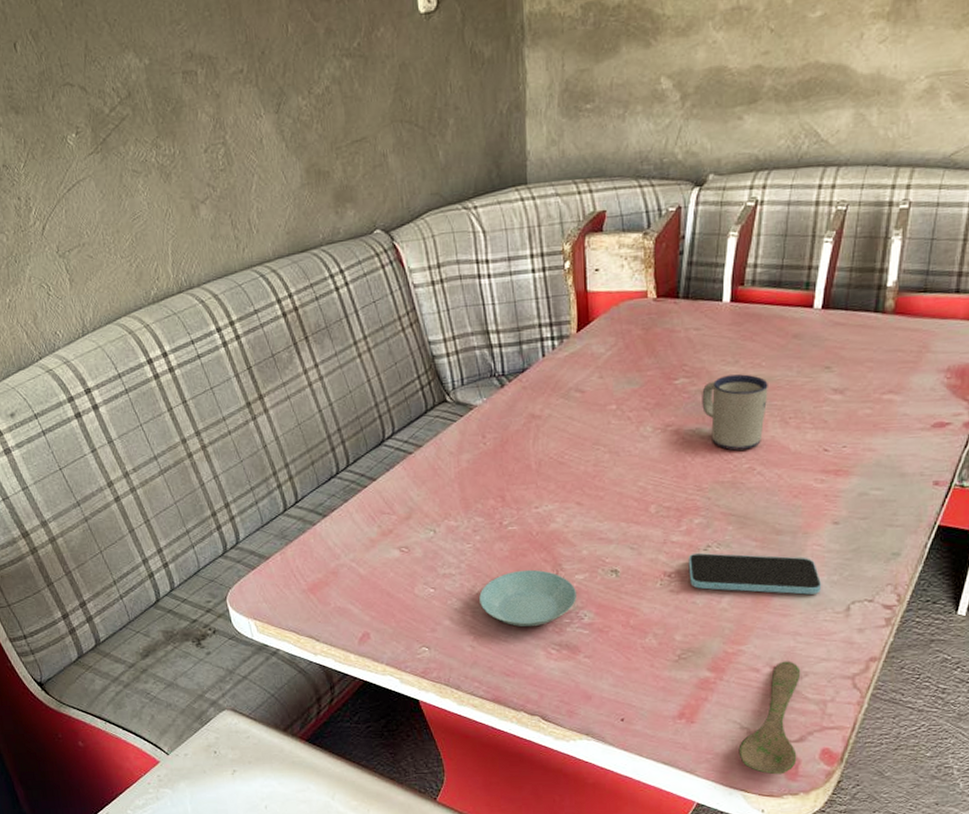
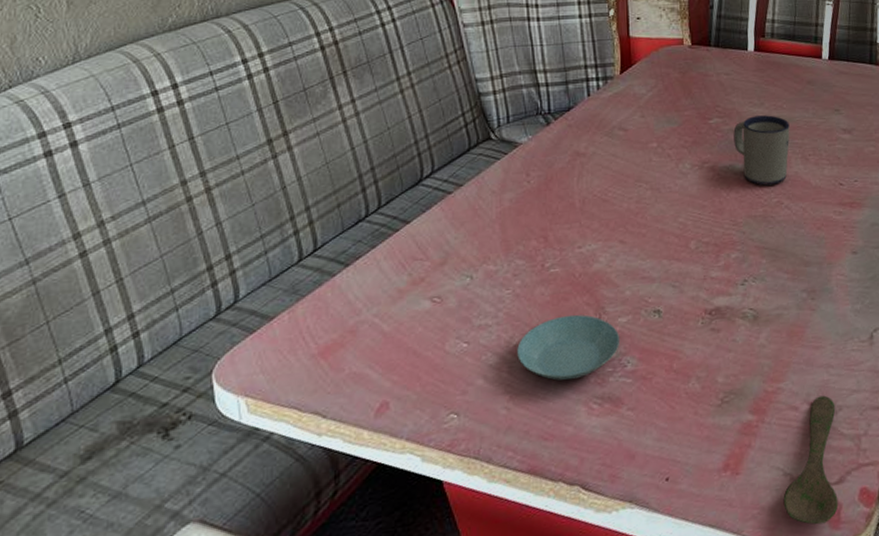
smartphone: present [688,552,822,595] -> none [727,287,848,326]

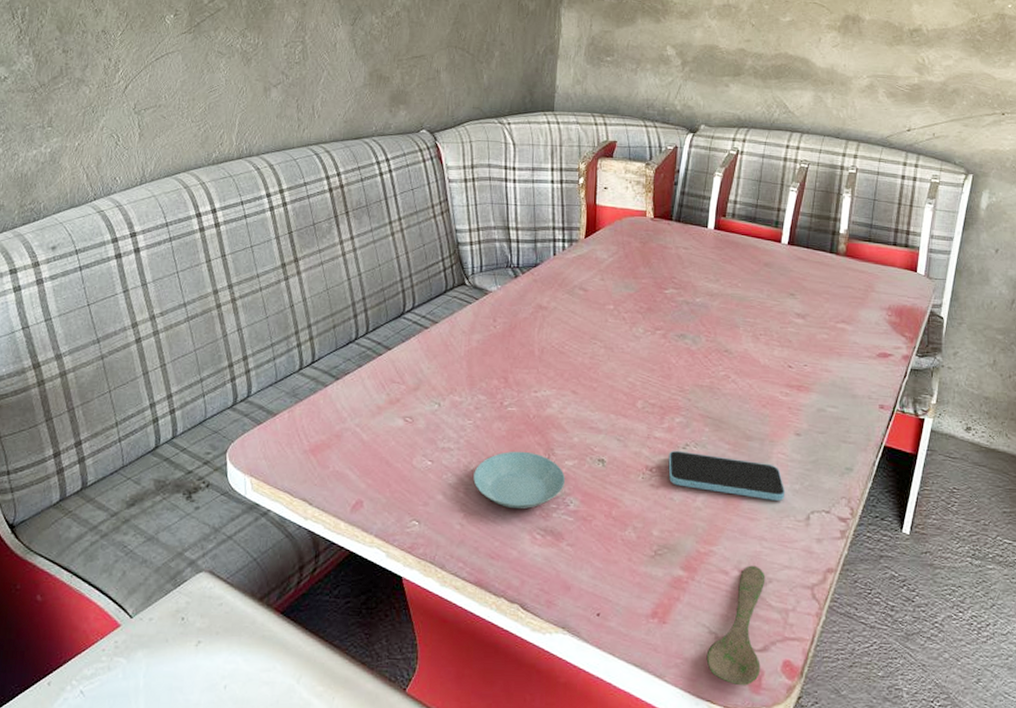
smartphone: none [727,287,848,326] -> present [668,450,786,501]
mug: present [733,115,790,186] -> none [687,291,743,359]

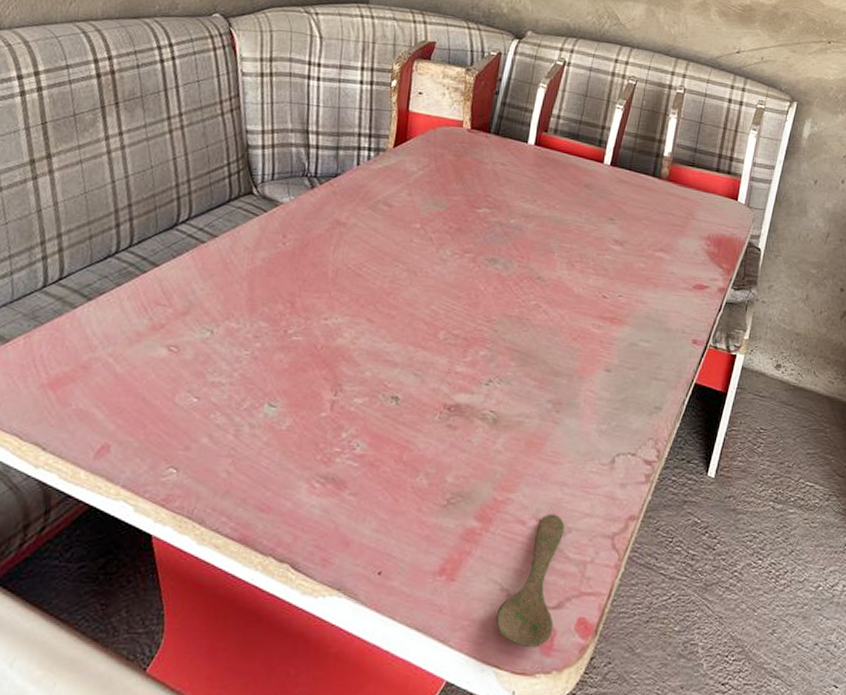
saucer: present [473,451,566,509] -> none [246,386,354,454]
smartphone: present [668,450,786,501] -> none [468,386,592,443]

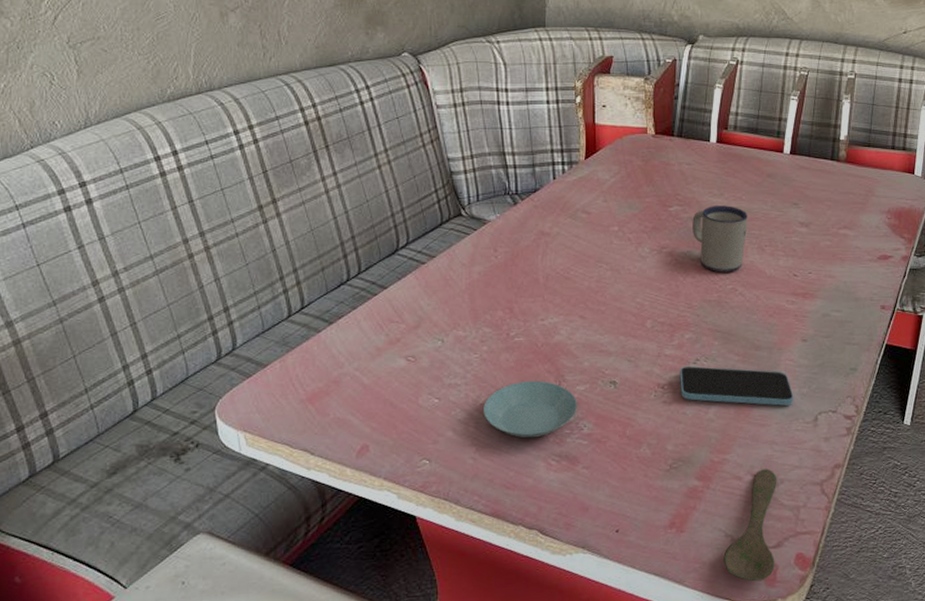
saucer: none [246,386,354,454] -> present [483,380,578,438]
smartphone: none [468,386,592,443] -> present [680,365,794,406]
mug: none [499,212,560,287] -> present [692,205,748,273]

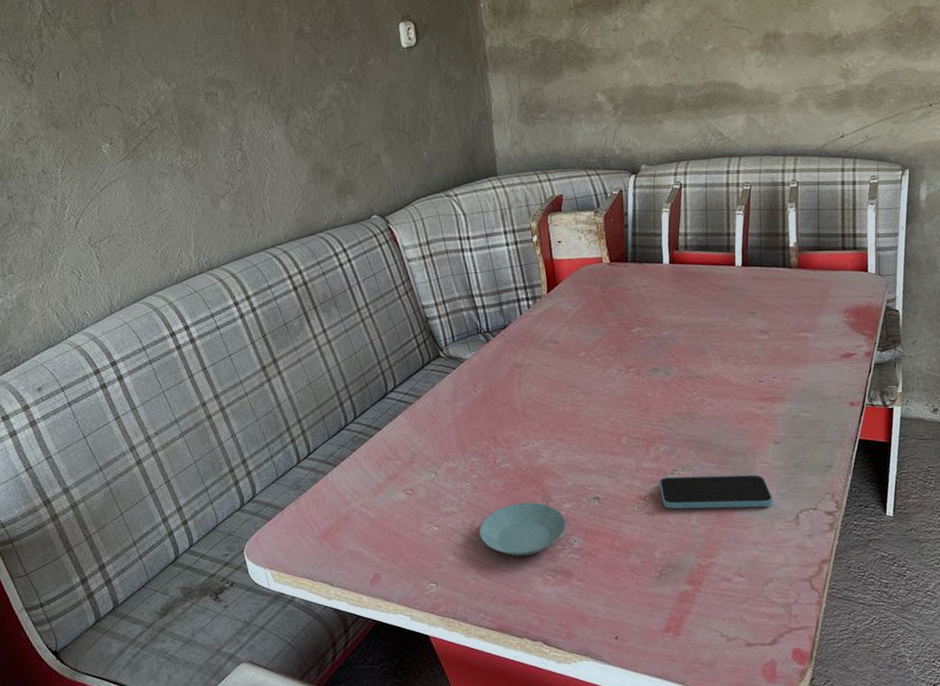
mug: present [692,205,748,273] -> none [655,321,709,386]
spoon: present [723,469,777,582] -> none [721,569,773,679]

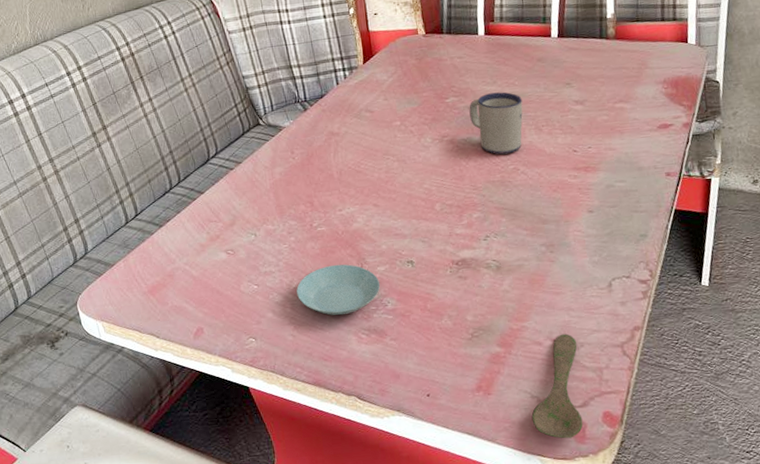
mug: none [655,321,709,386] -> present [469,92,523,155]
smartphone: present [659,474,773,509] -> none [471,242,586,275]
spoon: none [721,569,773,679] -> present [531,333,583,439]

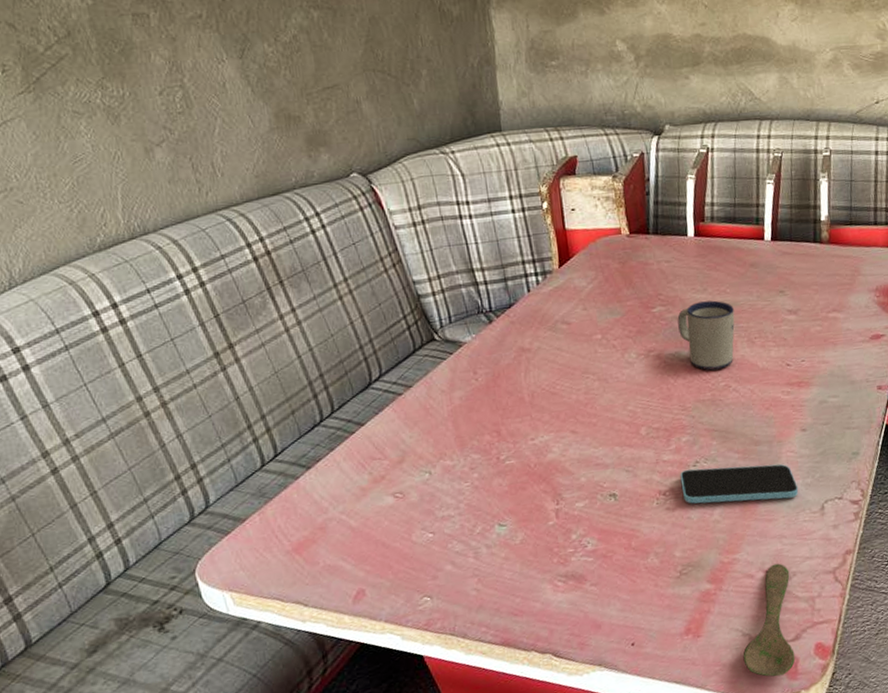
saucer: present [296,264,381,316] -> none [481,501,579,563]
smartphone: none [471,242,586,275] -> present [680,464,799,504]

